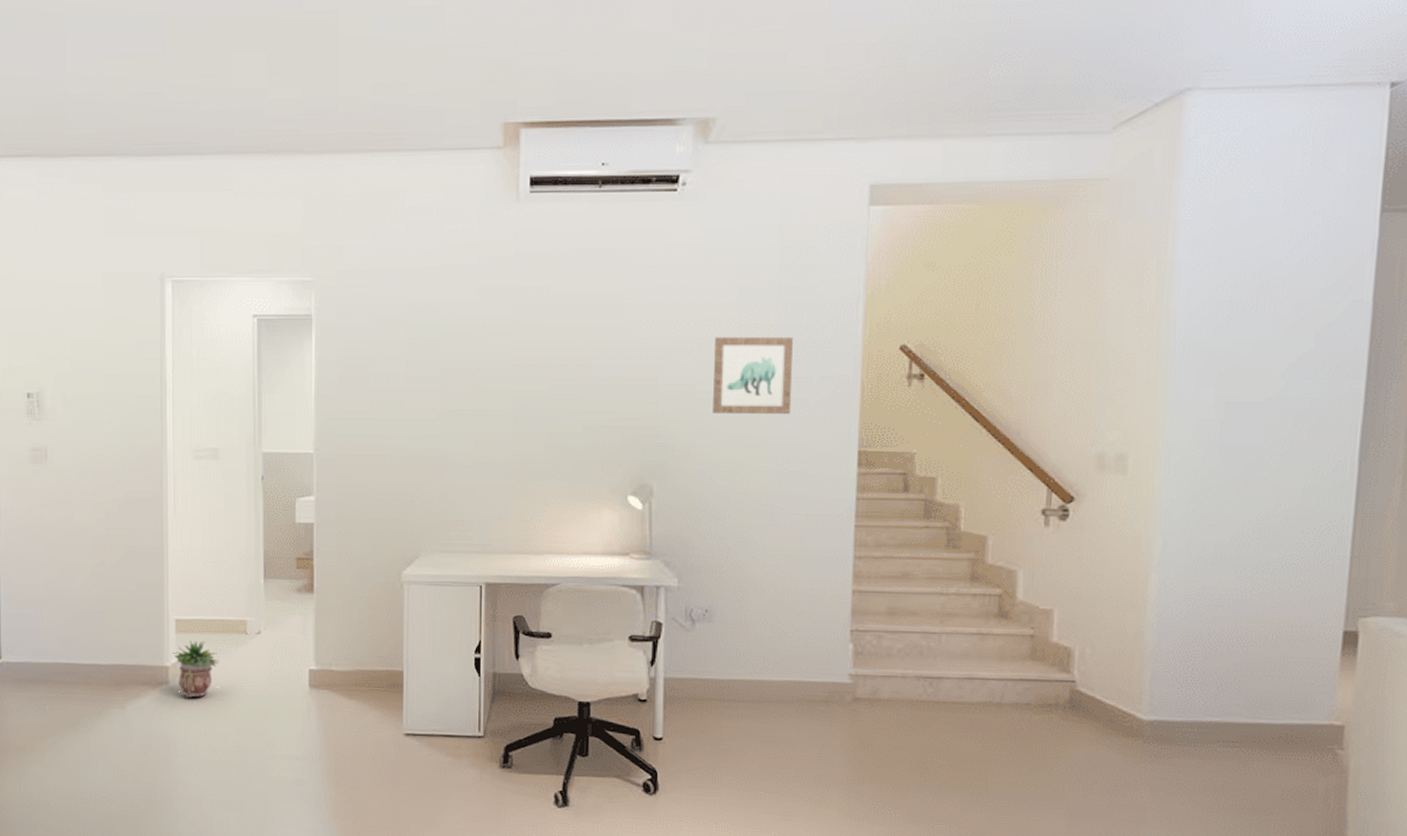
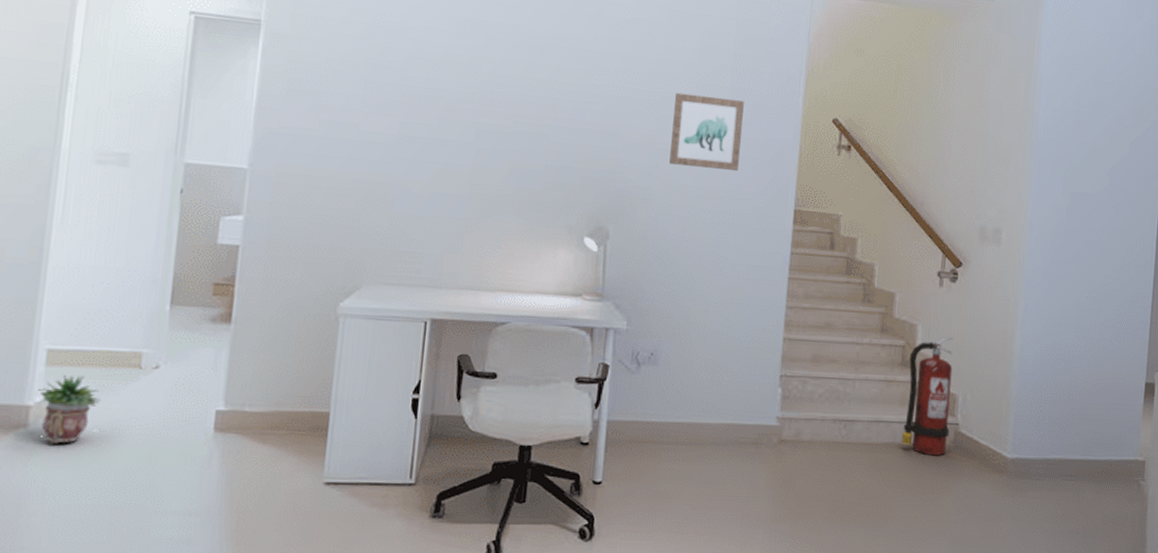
fire extinguisher: none [1001,582,1066,717] -> present [901,336,954,456]

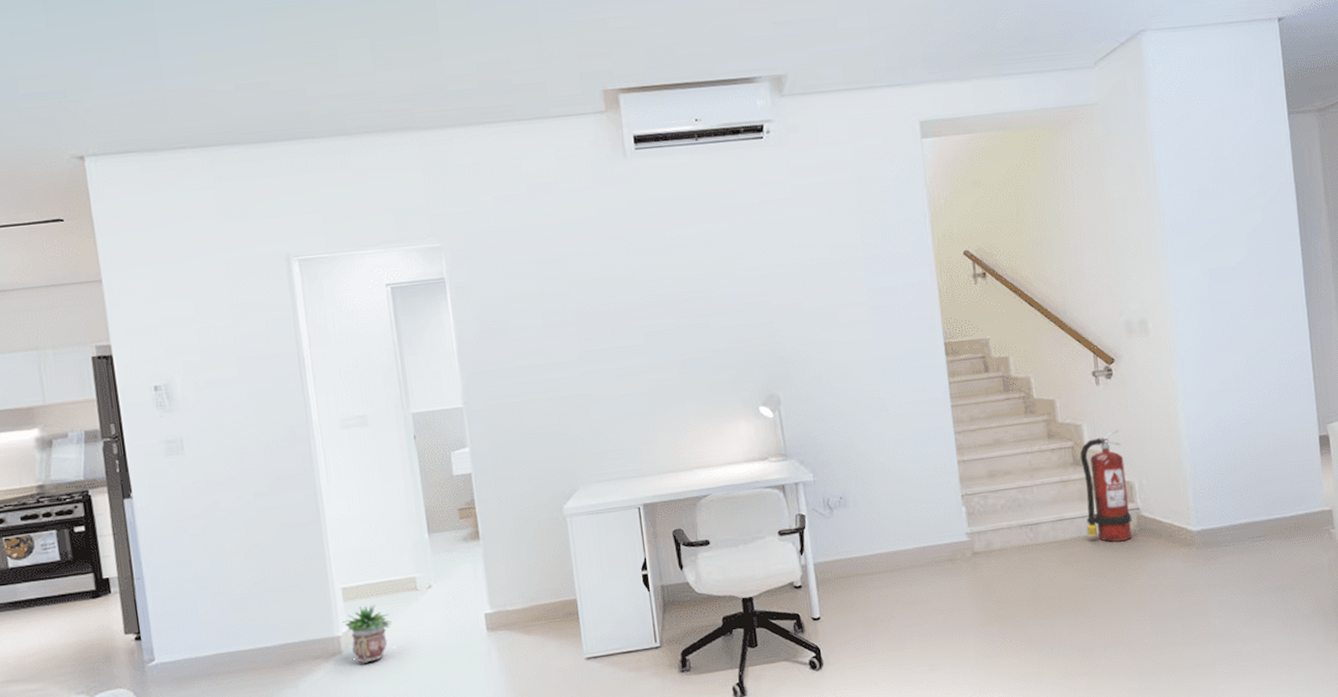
wall art: present [669,92,744,172] -> none [813,253,886,326]

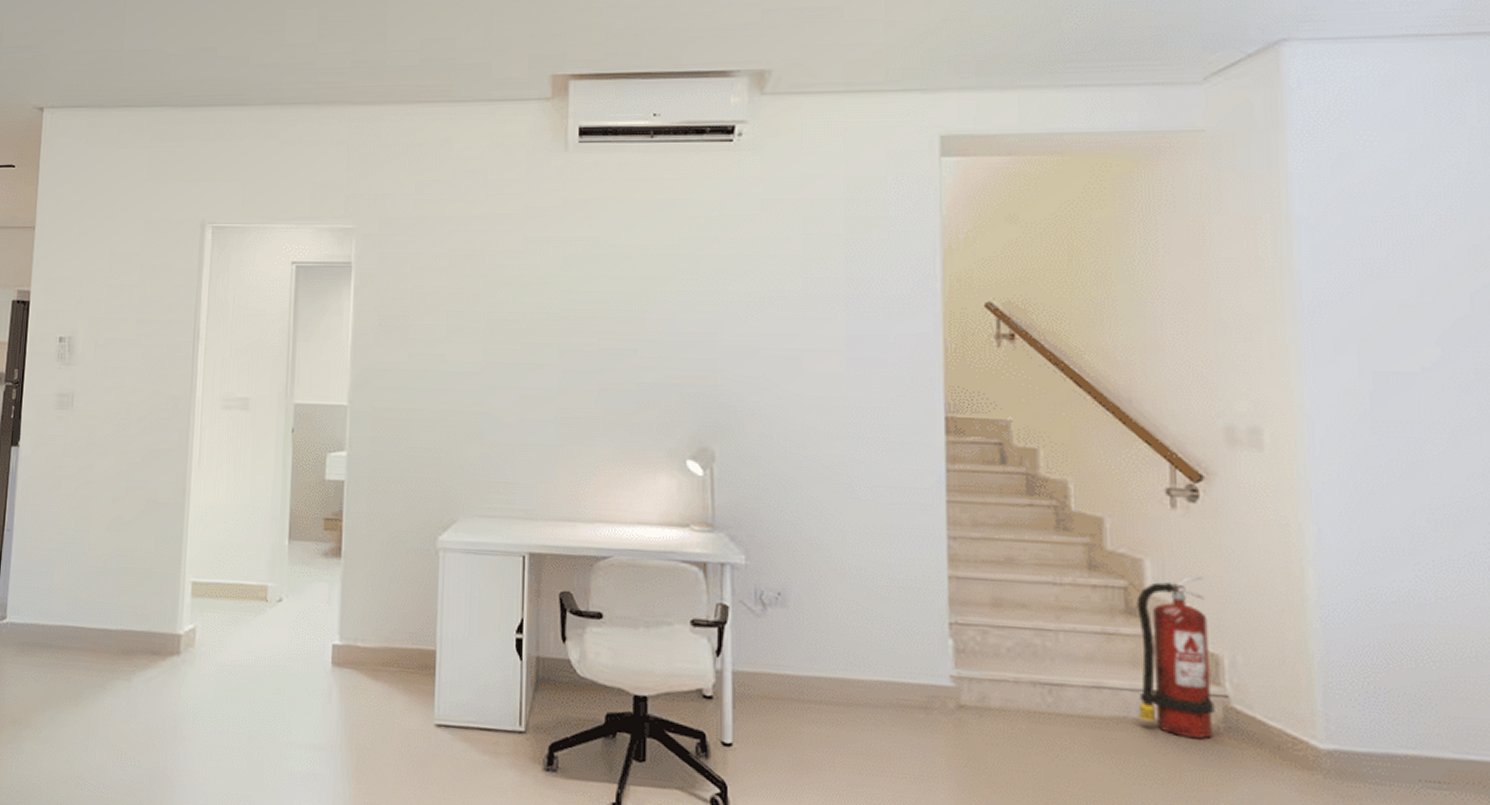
potted plant: present [342,604,393,664] -> none [186,606,236,672]

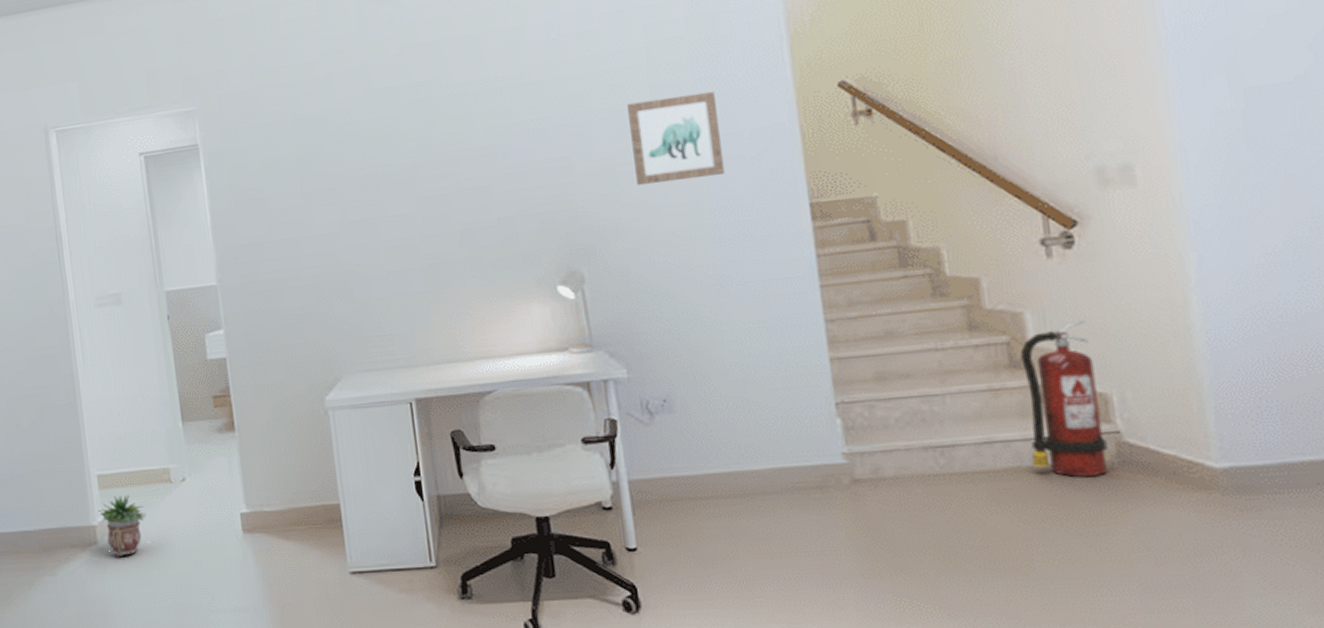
potted plant: none [186,606,236,672] -> present [98,494,147,557]
wall art: none [779,290,866,376] -> present [627,91,726,186]

